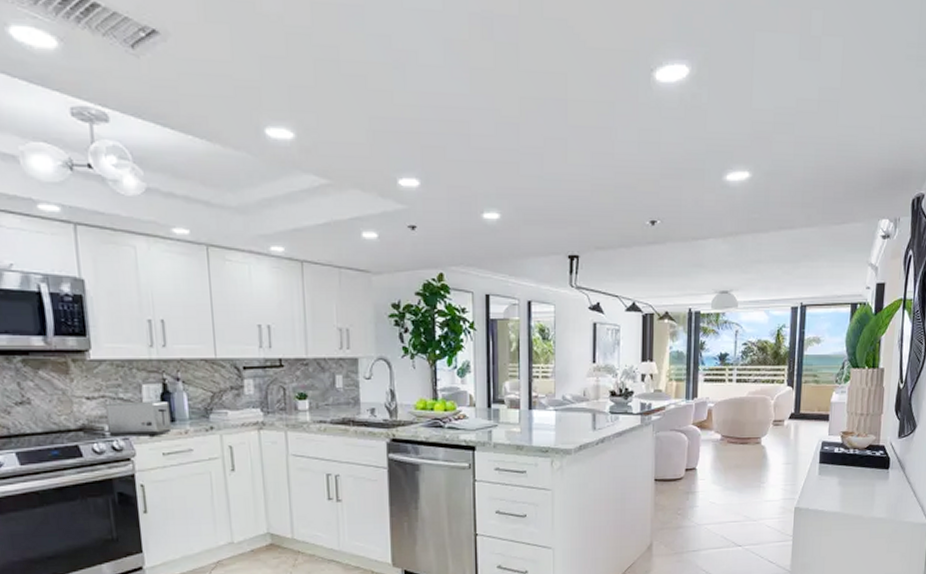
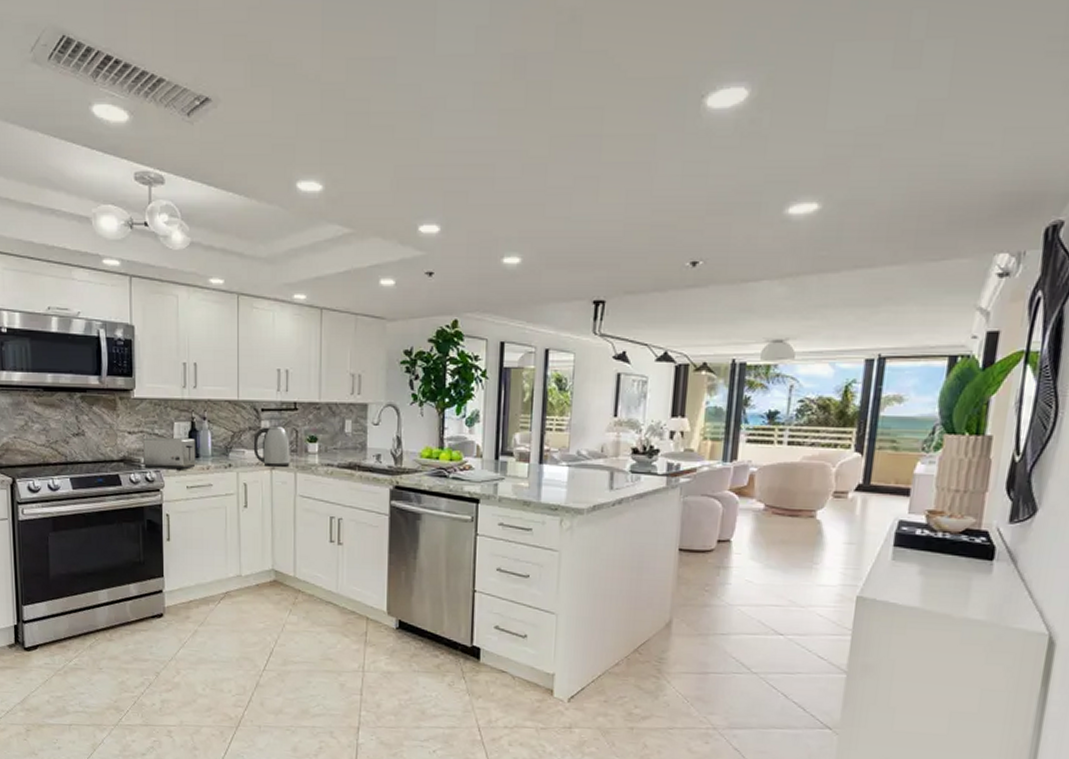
kettle: none [236,384,279,428] -> present [253,425,290,468]

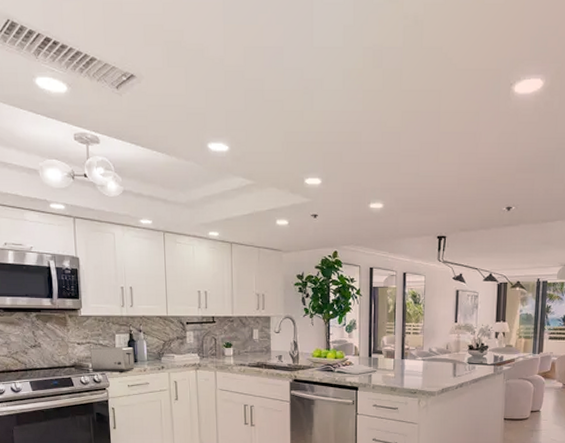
kettle: present [253,425,290,468] -> none [180,335,211,368]

